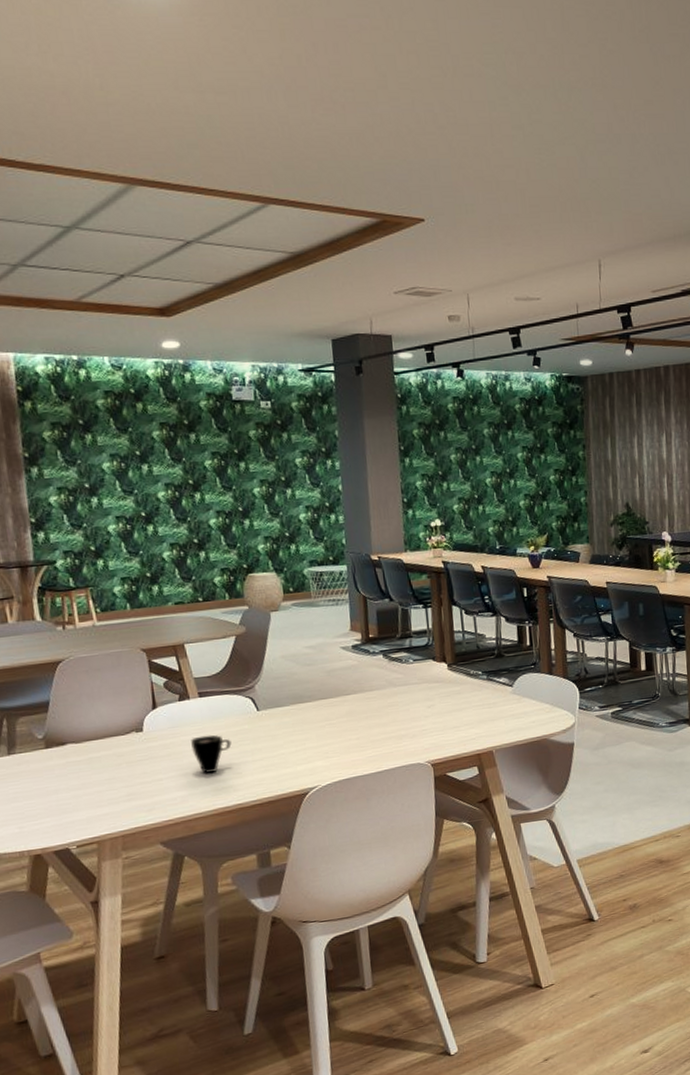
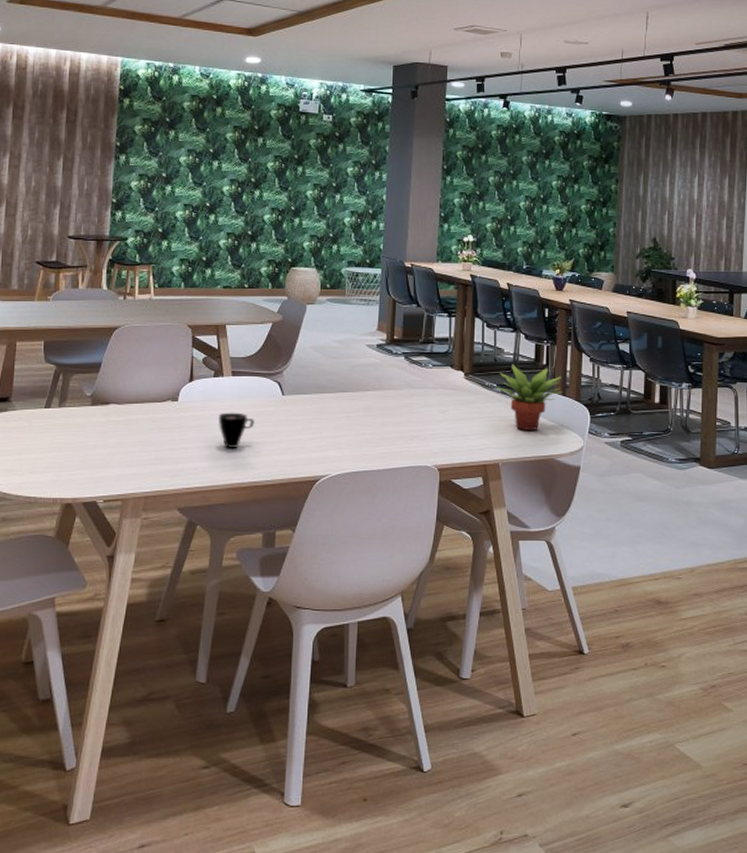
succulent plant: none [481,648,550,715] -> present [495,363,564,431]

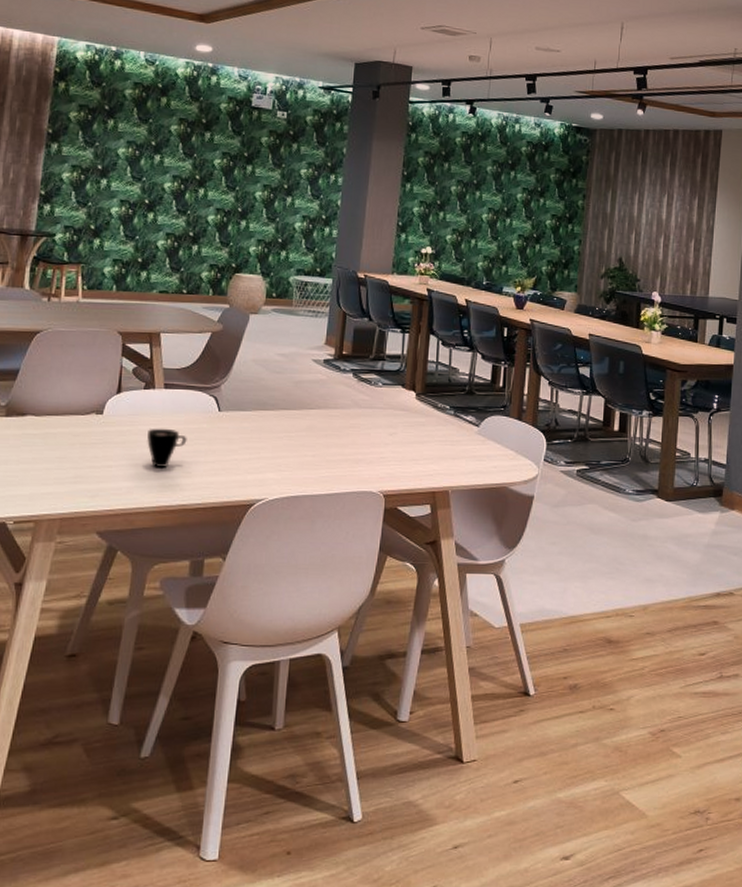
succulent plant: present [495,363,564,431] -> none [448,384,520,457]

